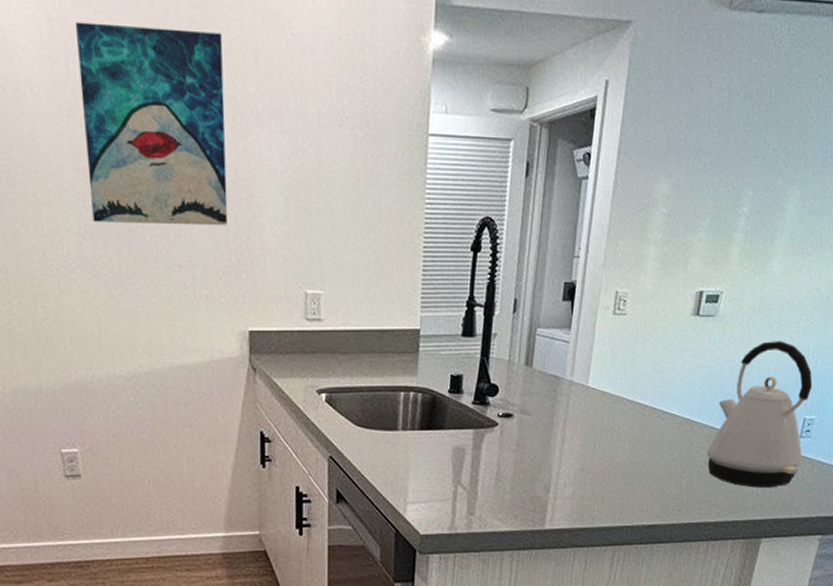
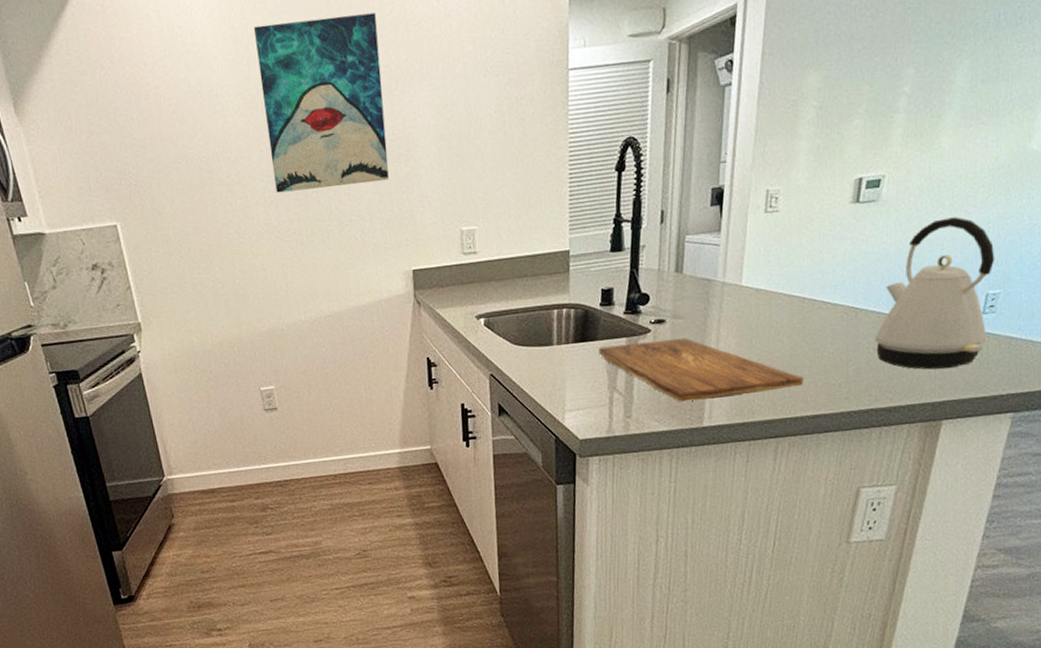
cutting board: none [445,435,641,502] -> present [599,338,803,402]

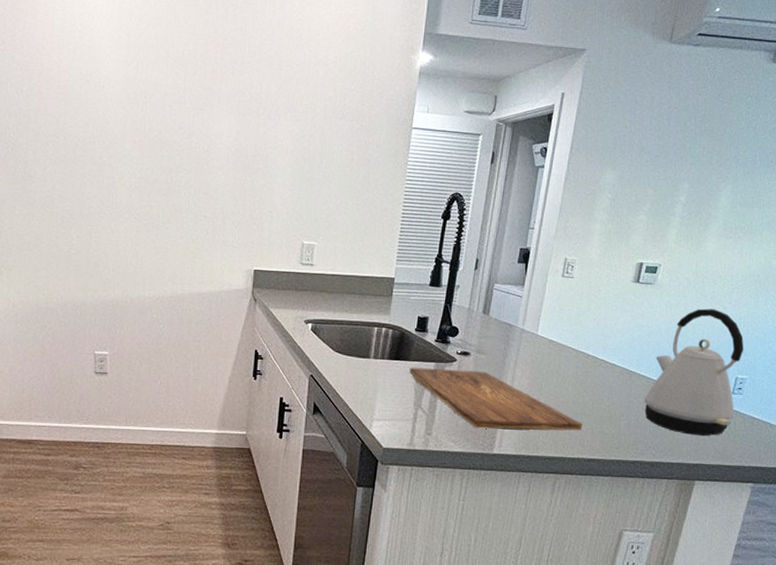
wall art: present [253,12,389,193] -> none [142,37,256,189]

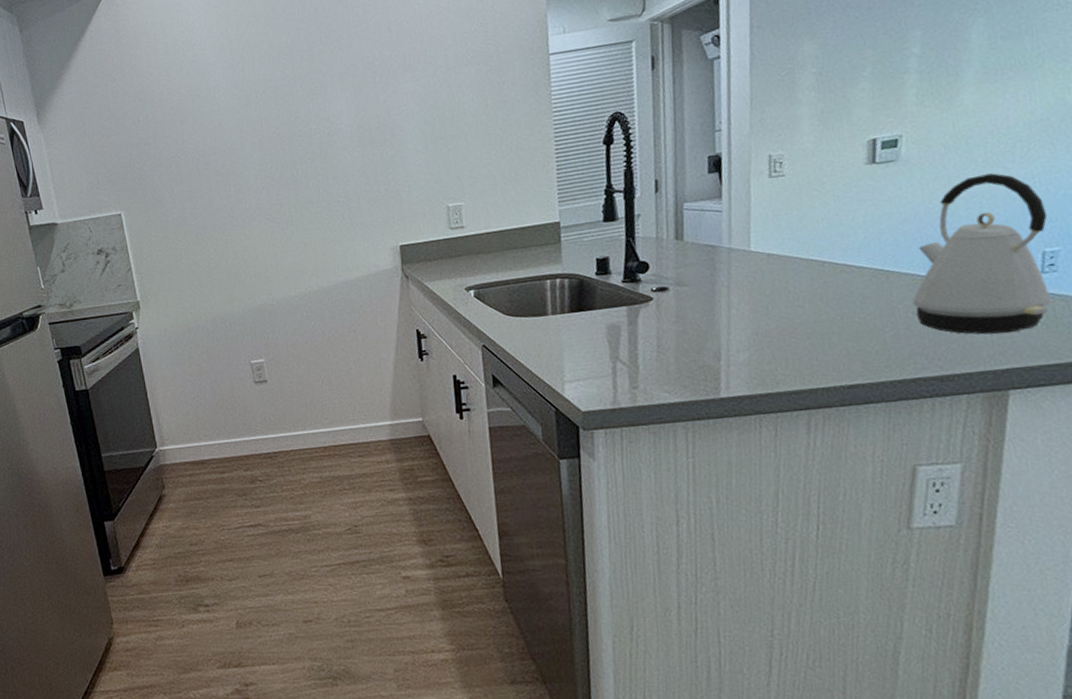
cutting board: present [409,367,582,431] -> none [597,305,833,372]

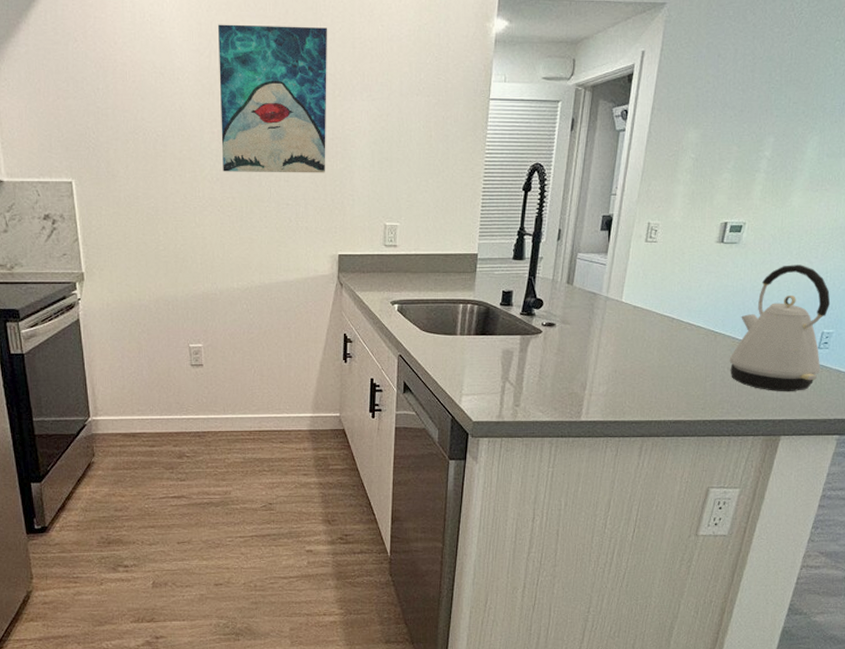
wall art: none [248,17,375,180] -> present [217,24,328,173]

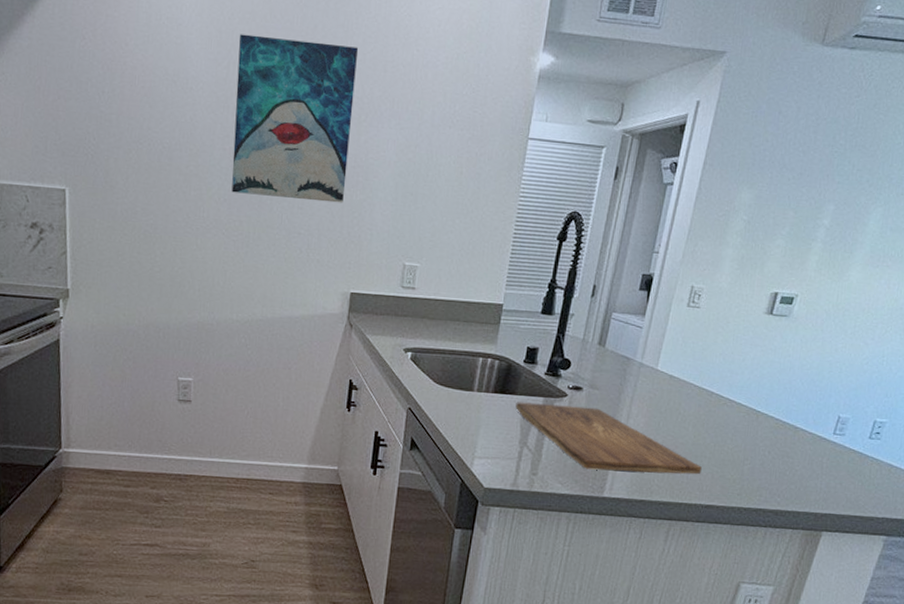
cutting board: none [496,341,668,397] -> present [515,402,702,474]
kettle: present [729,265,831,392] -> none [771,344,886,484]

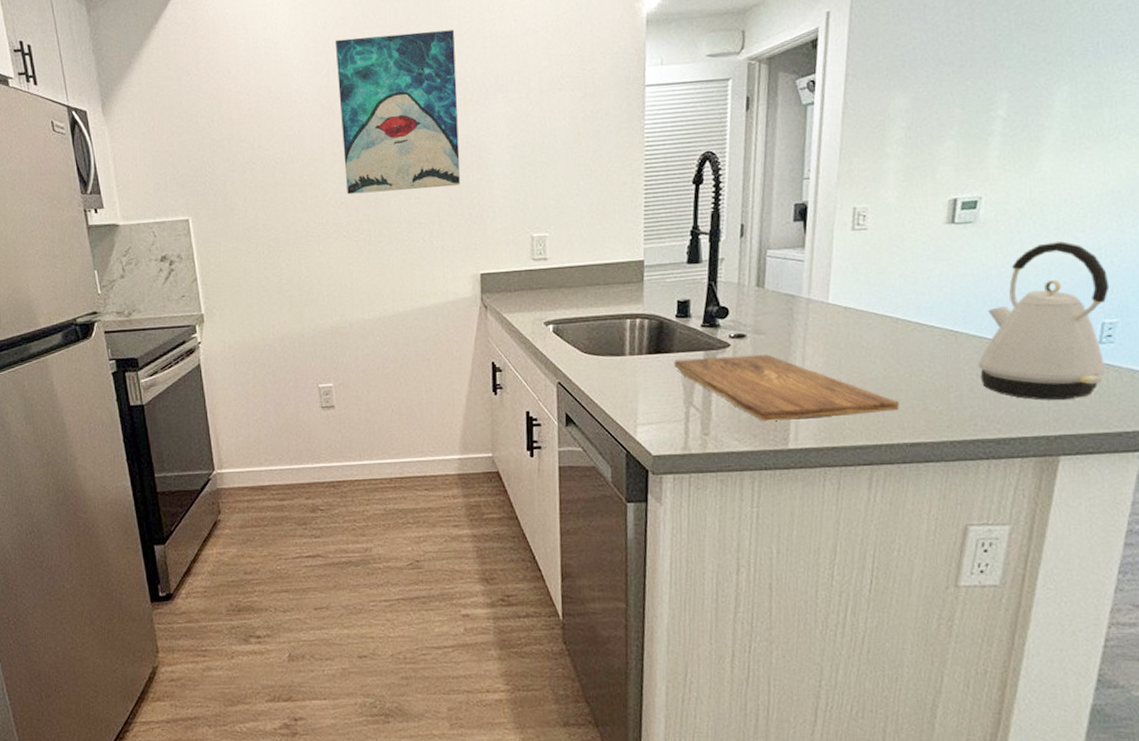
kettle: none [771,344,886,484] -> present [977,241,1110,401]

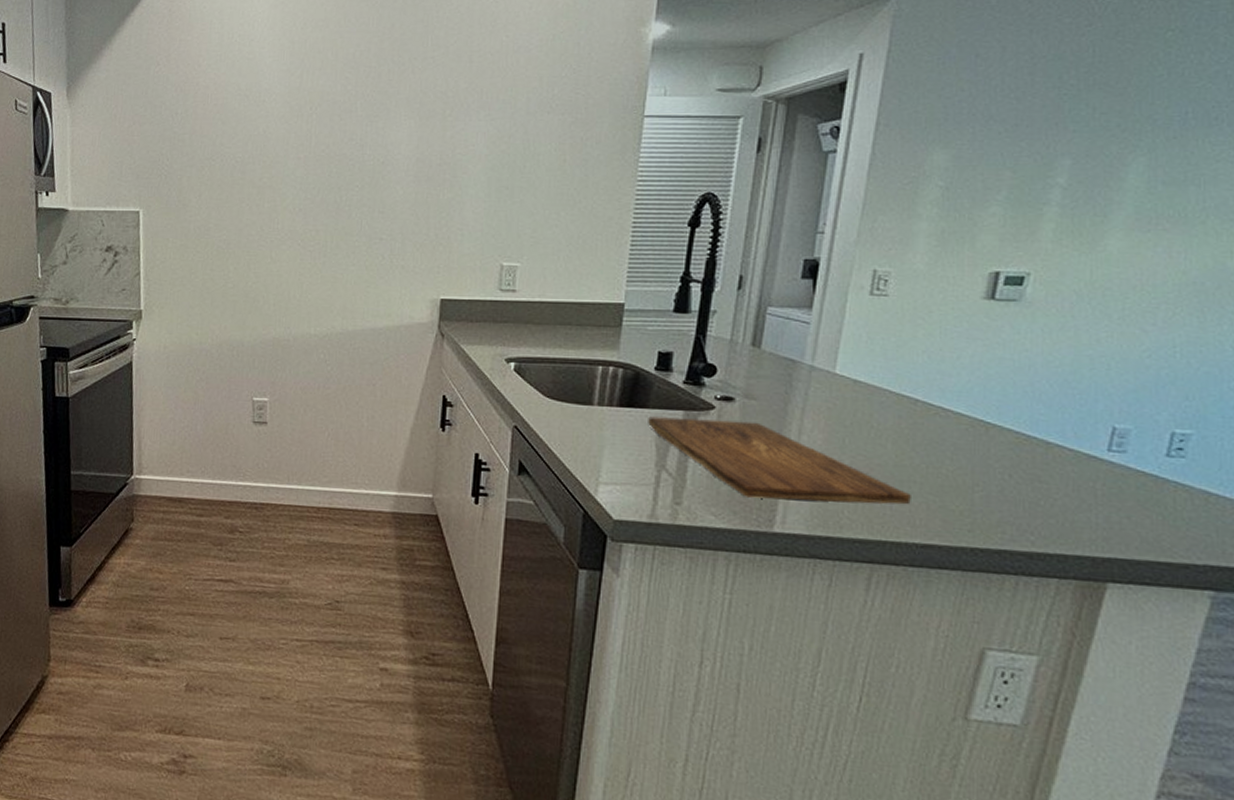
wall art: present [334,29,461,195] -> none [307,40,441,204]
kettle: present [977,241,1110,401] -> none [1011,333,1184,518]

